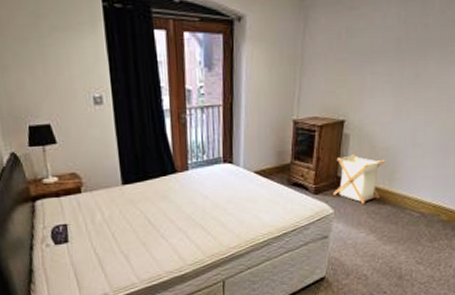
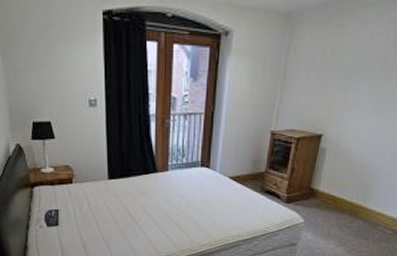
laundry basket: present [333,153,386,204] -> none [305,167,361,217]

